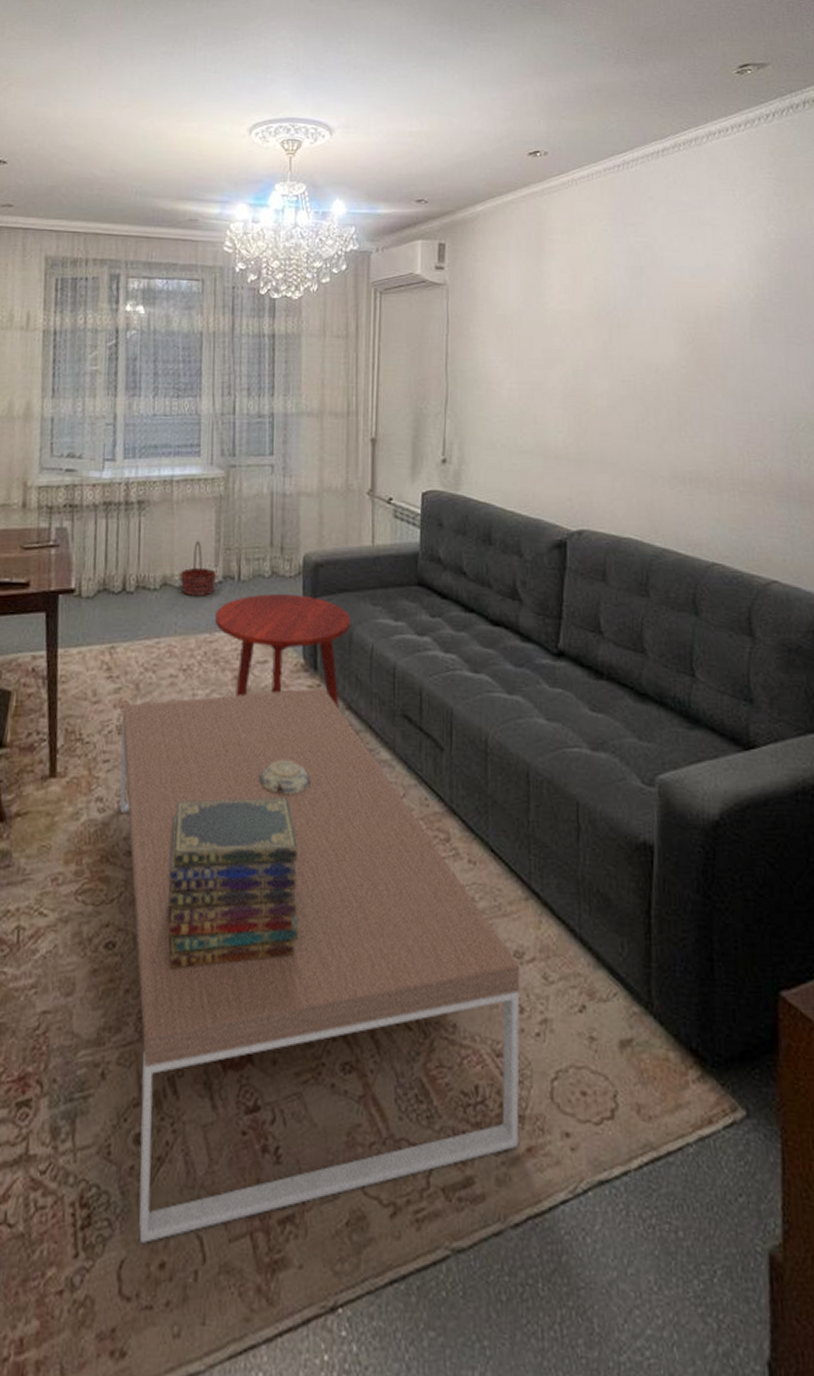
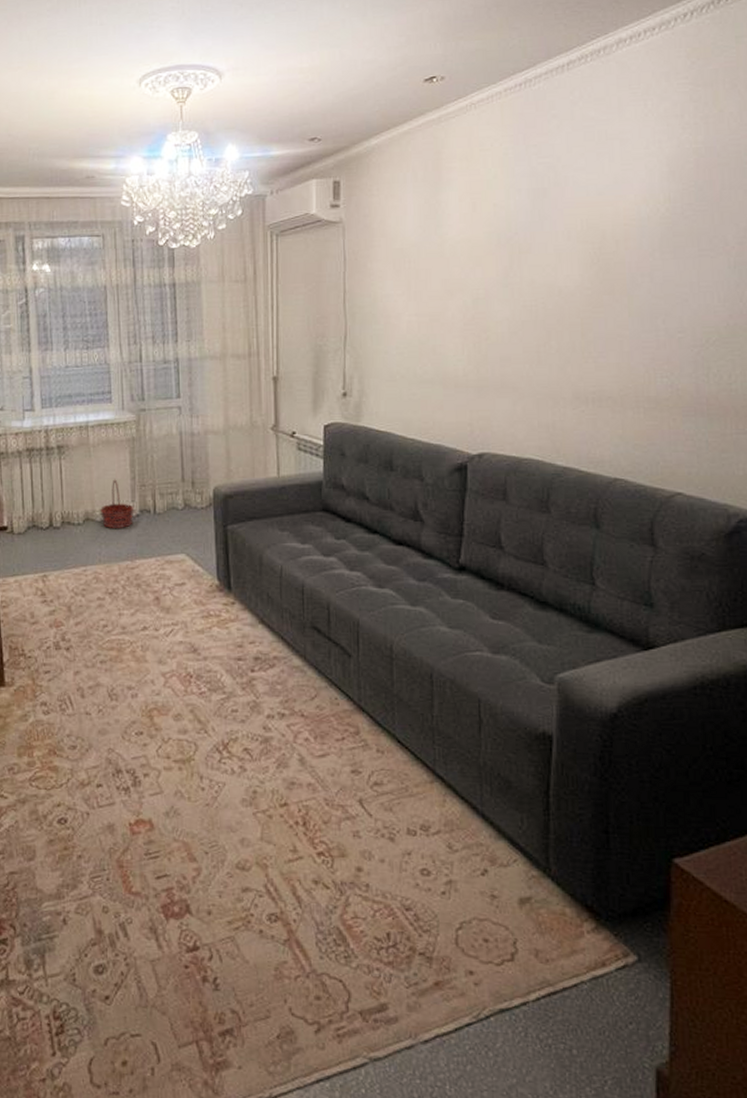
coffee table: present [119,687,520,1243] -> none [58,605,427,1047]
book stack: present [167,797,299,969] -> none [108,699,225,840]
side table: present [215,594,351,709] -> none [135,524,261,623]
decorative bowl: present [259,759,311,796] -> none [183,667,230,698]

